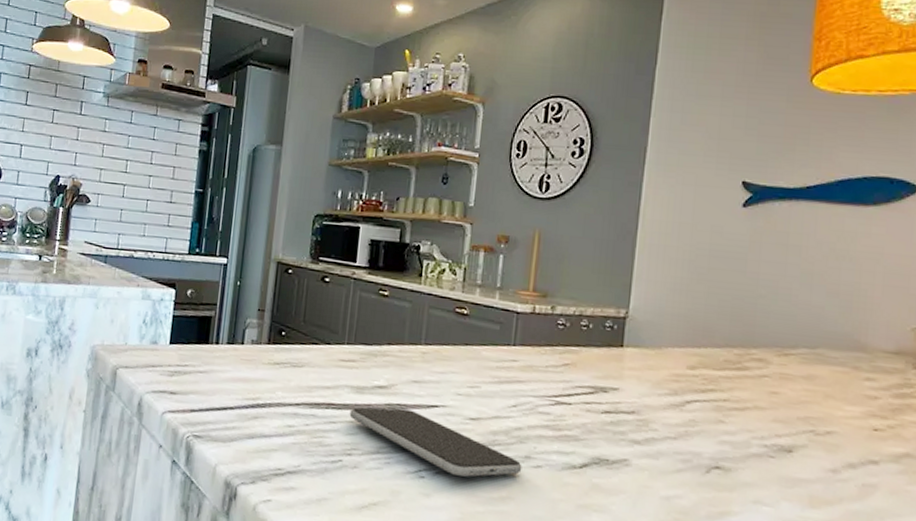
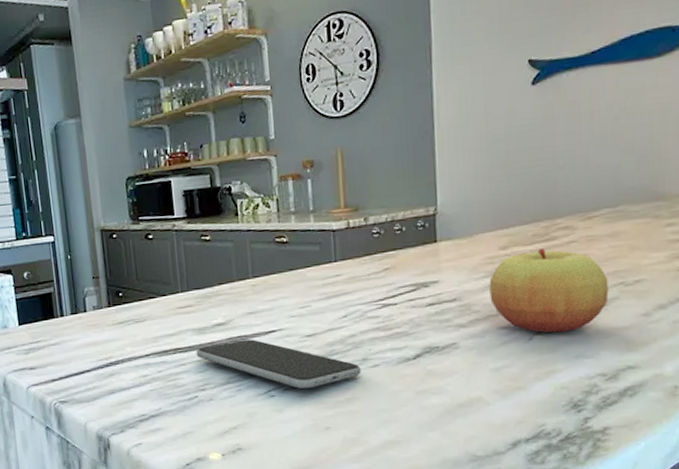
apple: none [670,376,798,473] -> present [489,248,609,333]

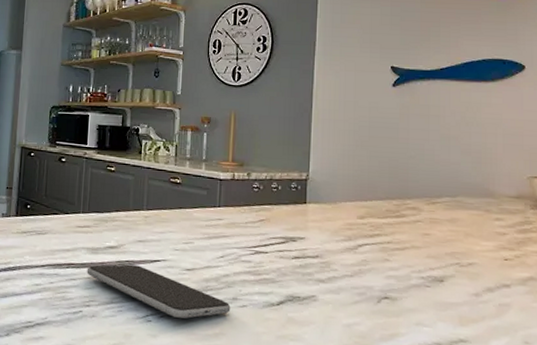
apple: present [489,248,609,333] -> none [347,223,446,300]

